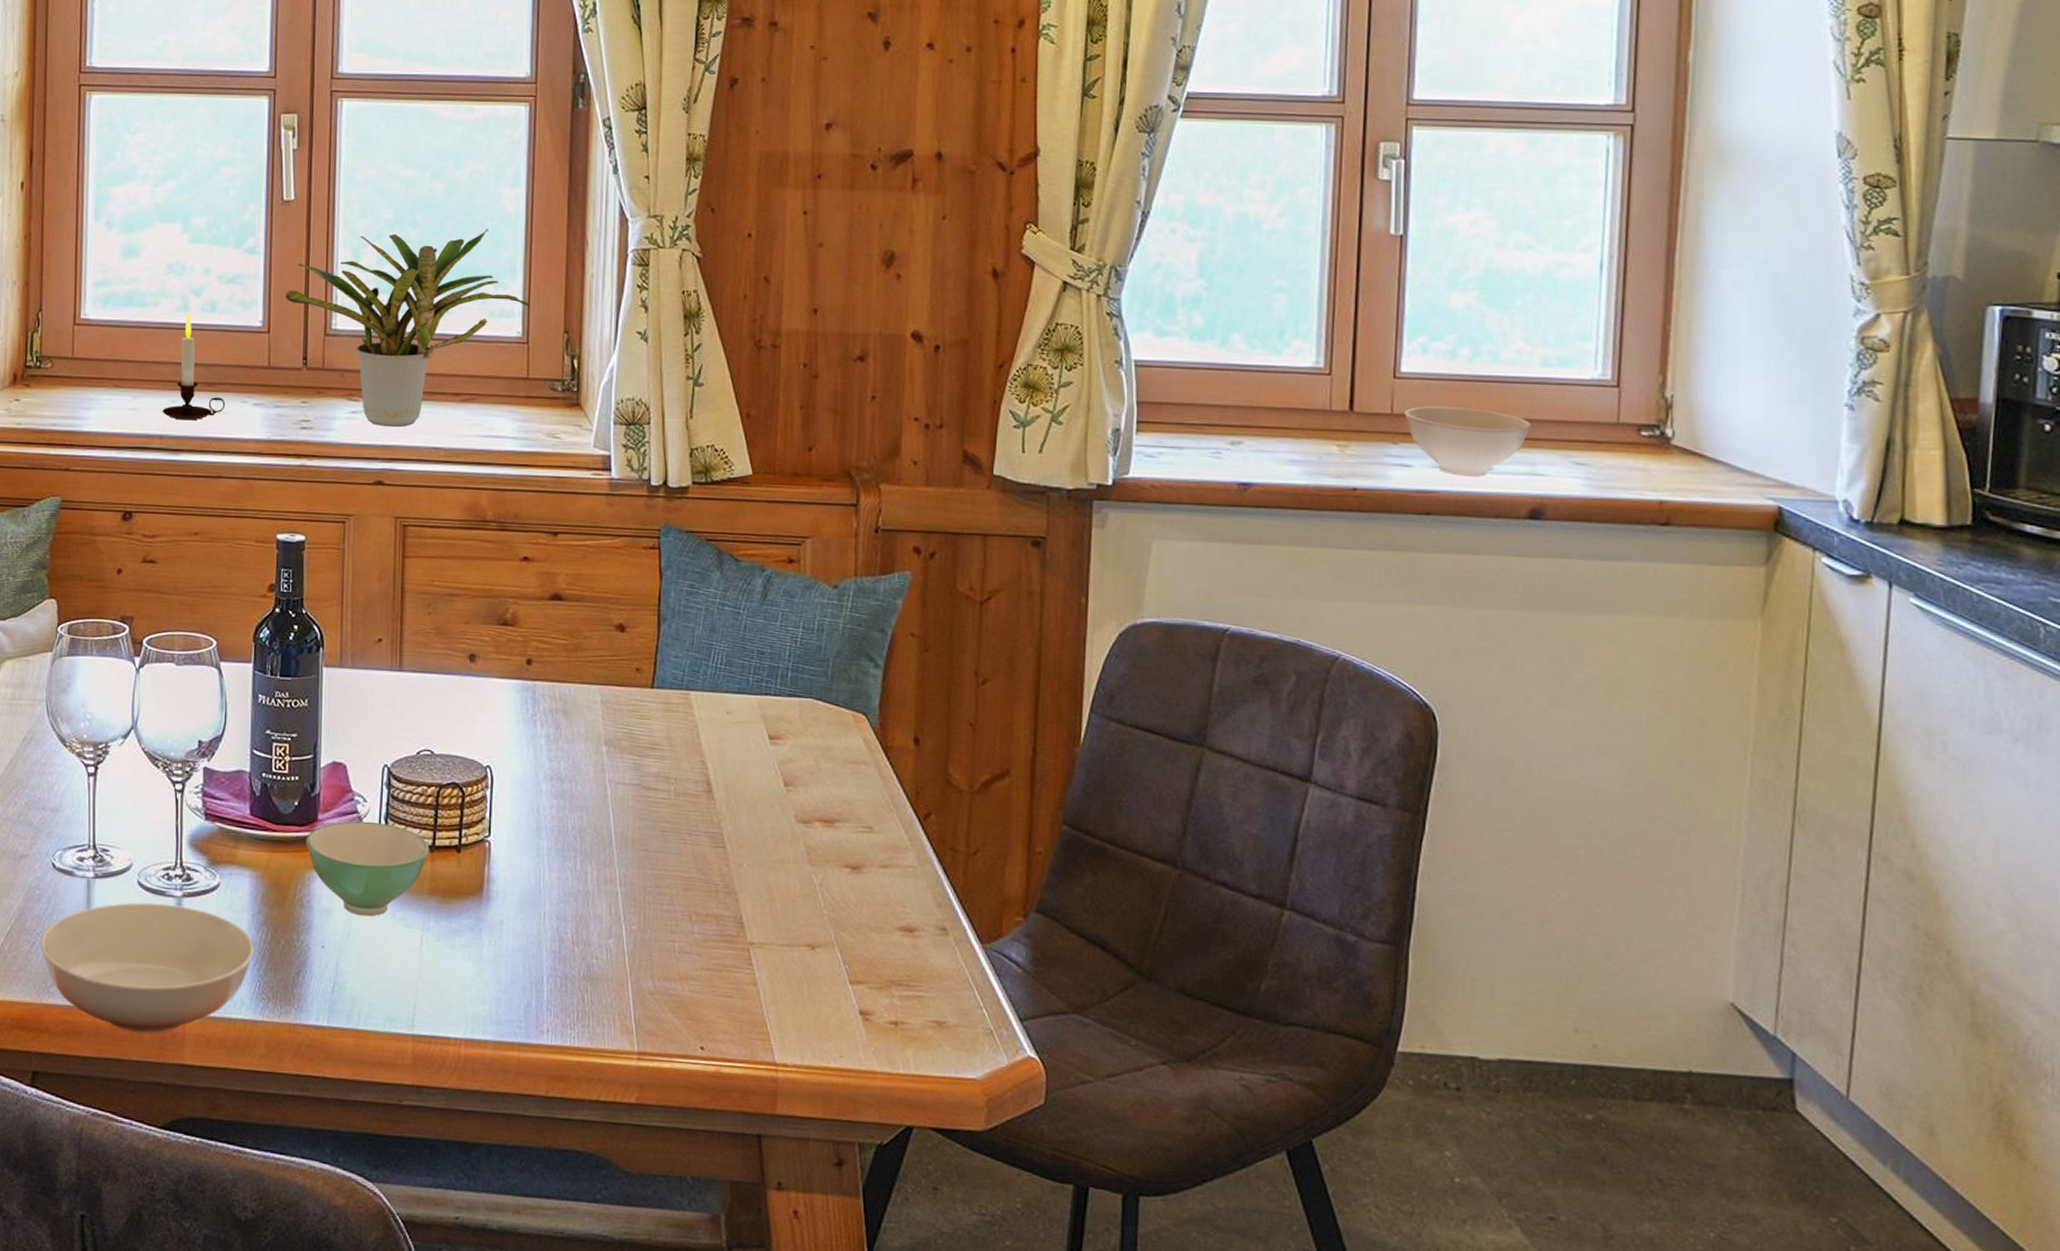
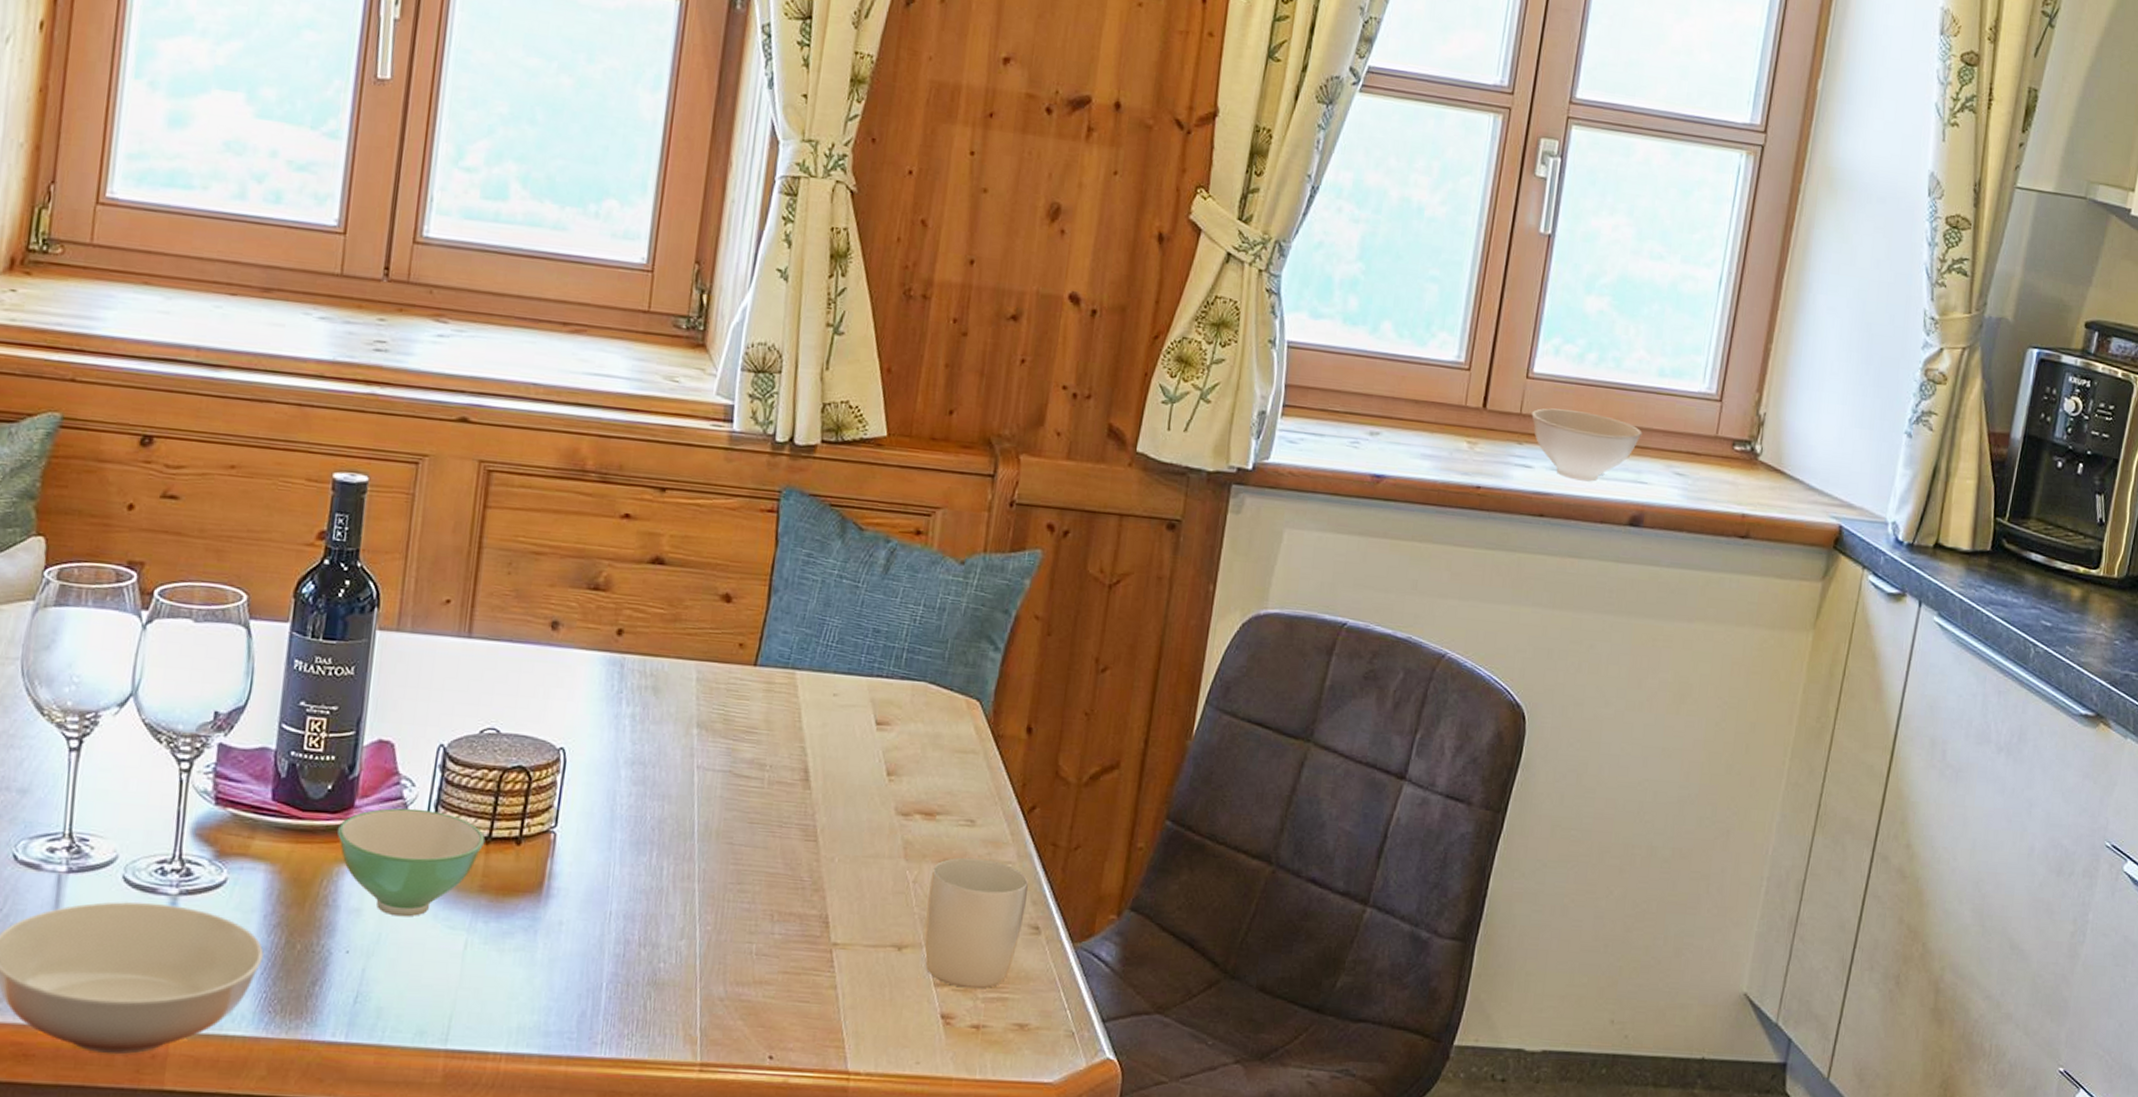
candle: present [162,312,226,421] -> none [202,201,284,332]
potted plant: present [285,229,531,428] -> none [369,129,660,358]
mug: none [835,862,931,987] -> present [925,857,1028,989]

